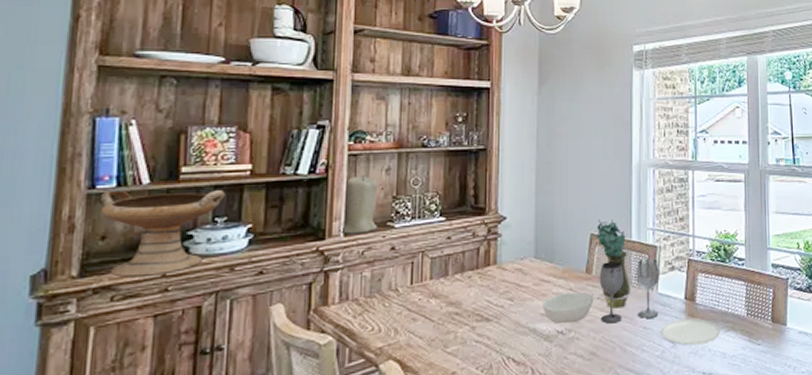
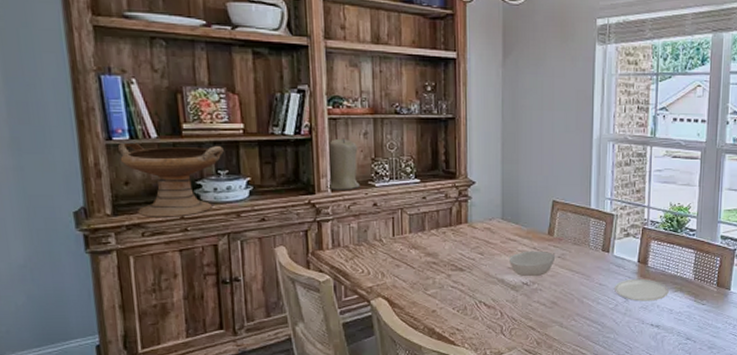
vase: present [596,219,630,309] -> none [557,187,589,267]
wineglass: present [599,258,660,324] -> none [560,225,616,279]

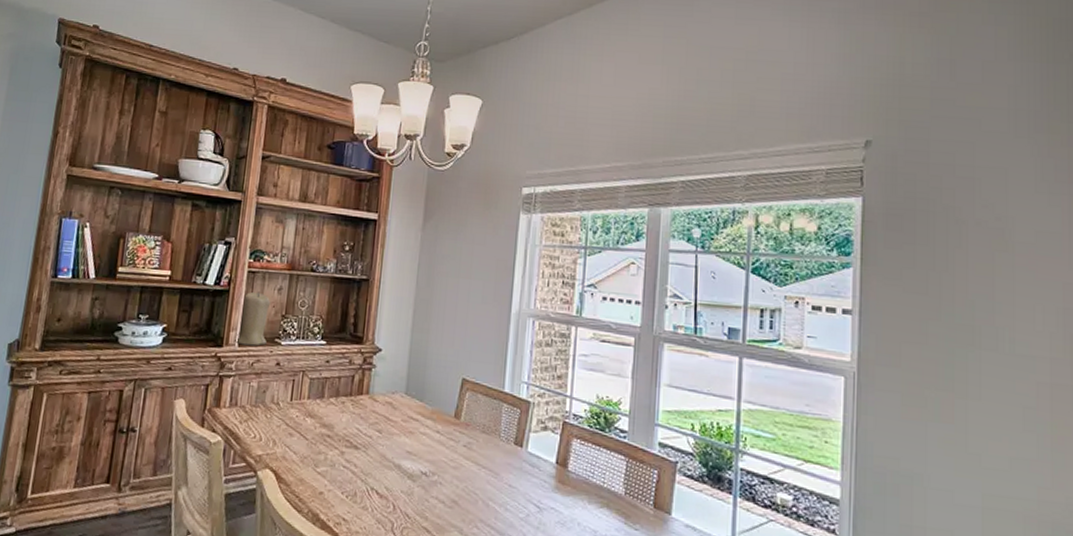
decorative bowl: present [117,141,224,217] -> none [59,279,149,358]
bowl: present [508,250,556,277] -> none [408,434,461,467]
plate: present [615,278,669,301] -> none [526,483,593,517]

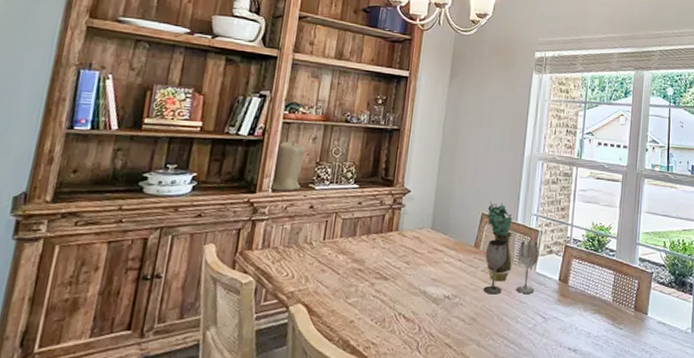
wineglass: none [465,410,532,478] -> present [483,239,539,295]
vase: none [467,364,499,460] -> present [486,201,513,282]

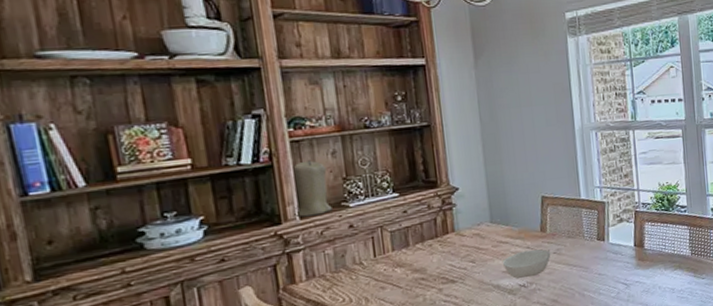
bowl: none [433,262,480,290] -> present [502,249,551,279]
wineglass: present [483,239,539,295] -> none [553,213,612,274]
vase: present [486,201,513,282] -> none [547,182,584,261]

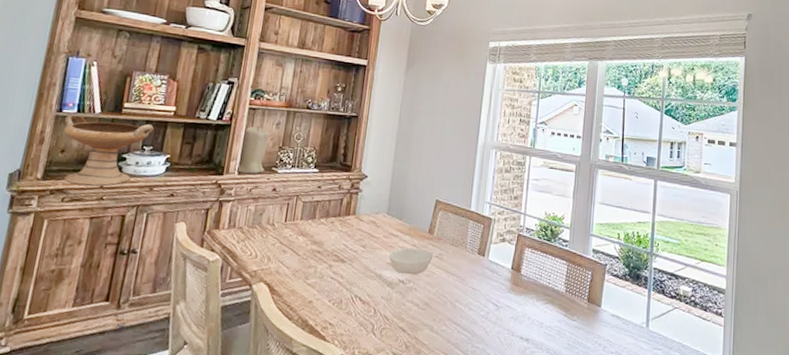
decorative bowl: none [35,186,170,278] -> present [63,113,154,187]

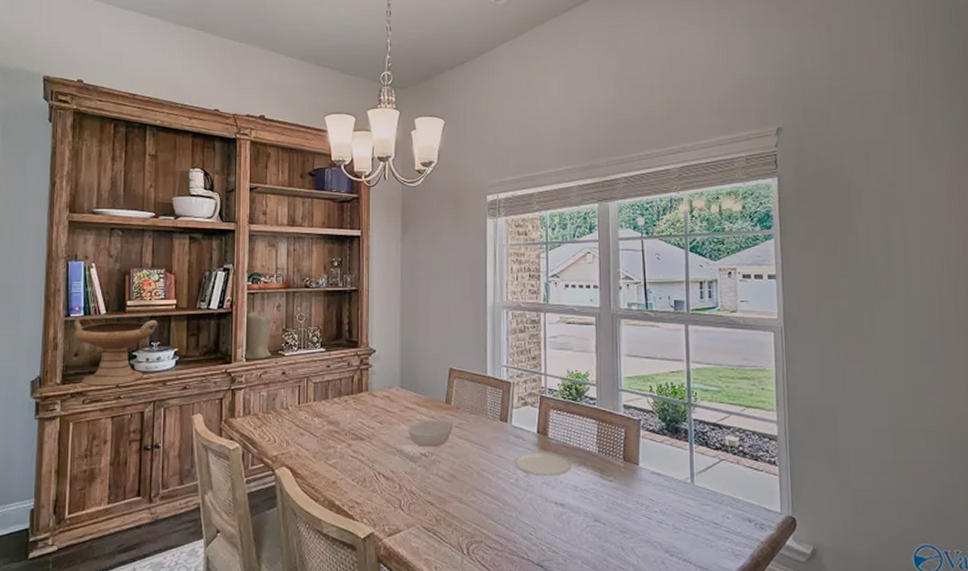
plate: none [487,286,540,312] -> present [514,451,572,476]

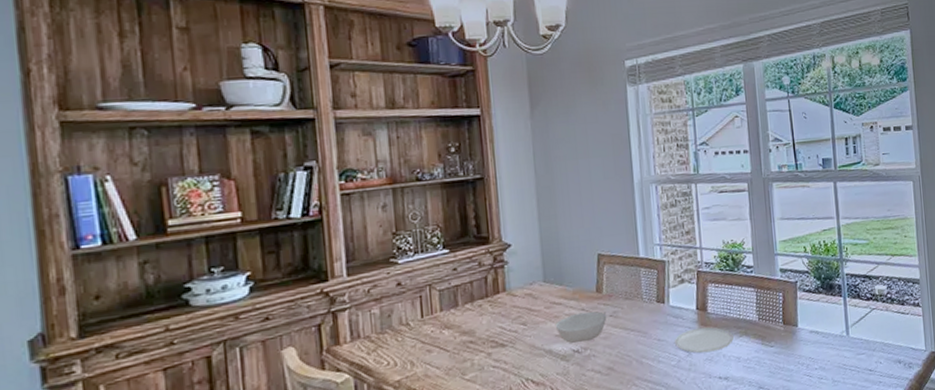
decorative bowl: present [73,317,158,386] -> none [86,240,218,335]
candle: present [242,311,272,360] -> none [342,214,380,274]

